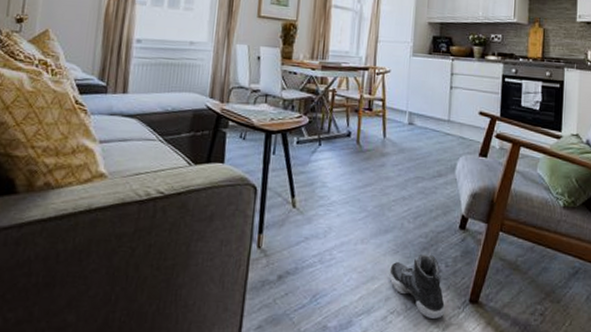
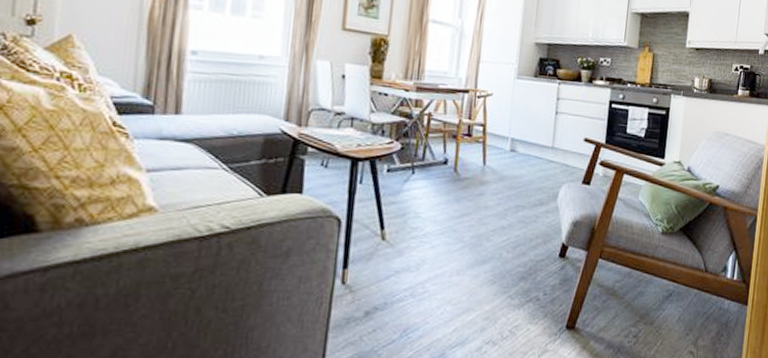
sneaker: present [389,254,446,319] -> none [485,283,542,346]

